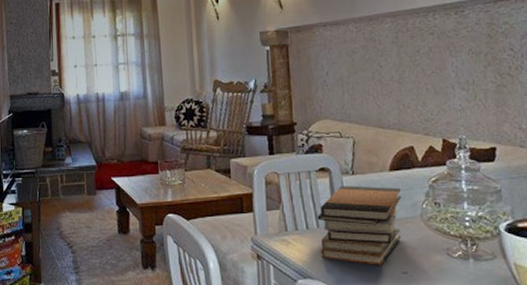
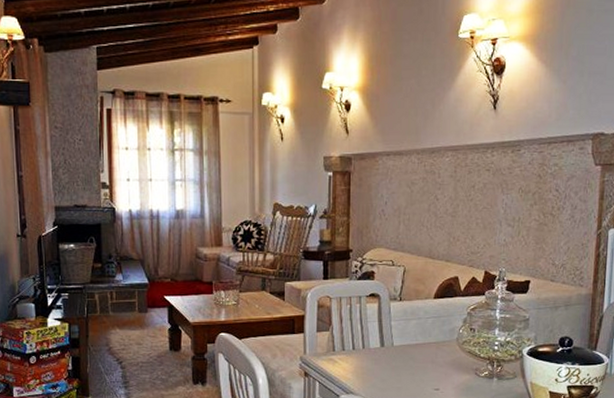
book stack: present [317,185,402,266] -> none [363,311,442,383]

